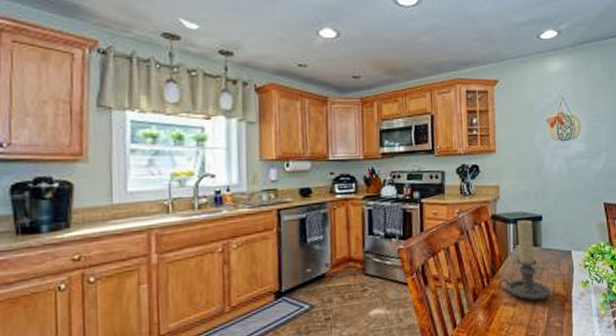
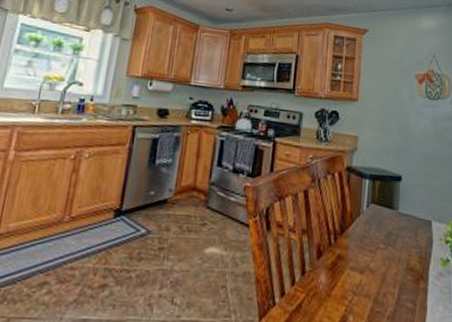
candle holder: present [499,219,551,301] -> none [347,177,405,271]

